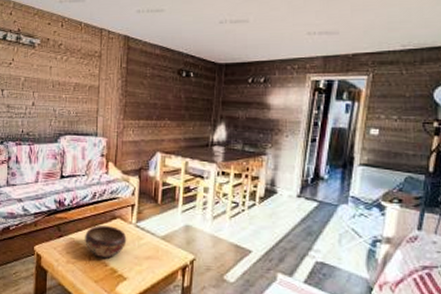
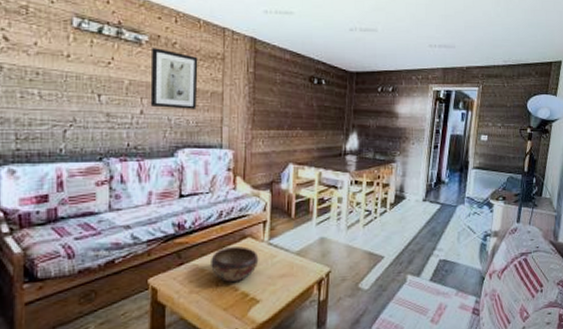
wall art: none [40,49,79,101] -> present [150,48,198,109]

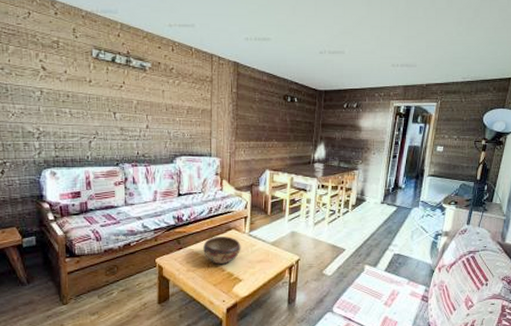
wall art: present [150,48,198,109] -> none [153,73,191,124]

